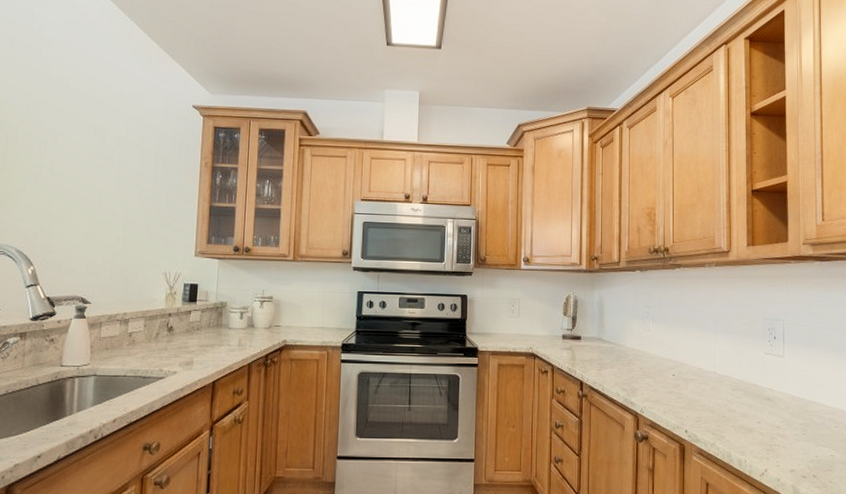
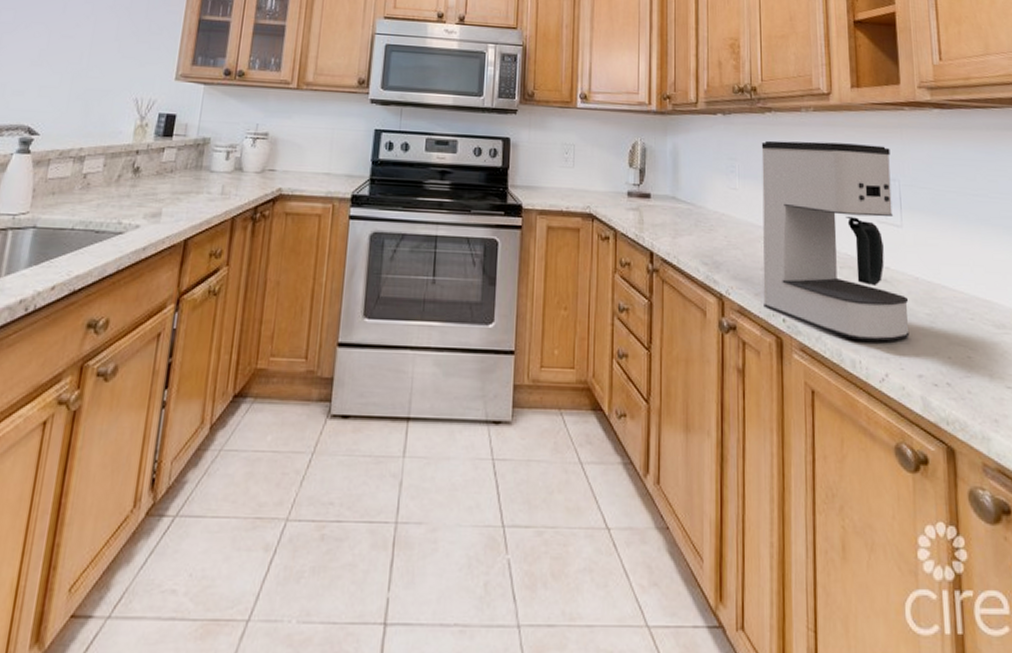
coffee maker: none [670,291,786,446] -> present [761,140,910,342]

